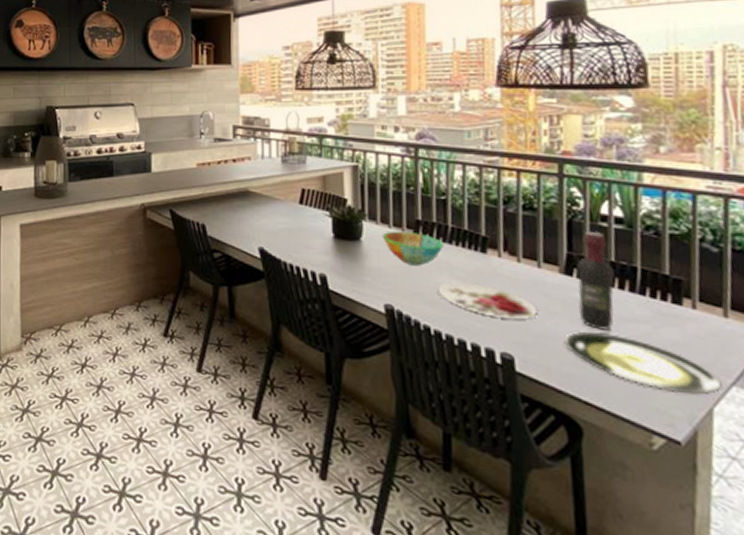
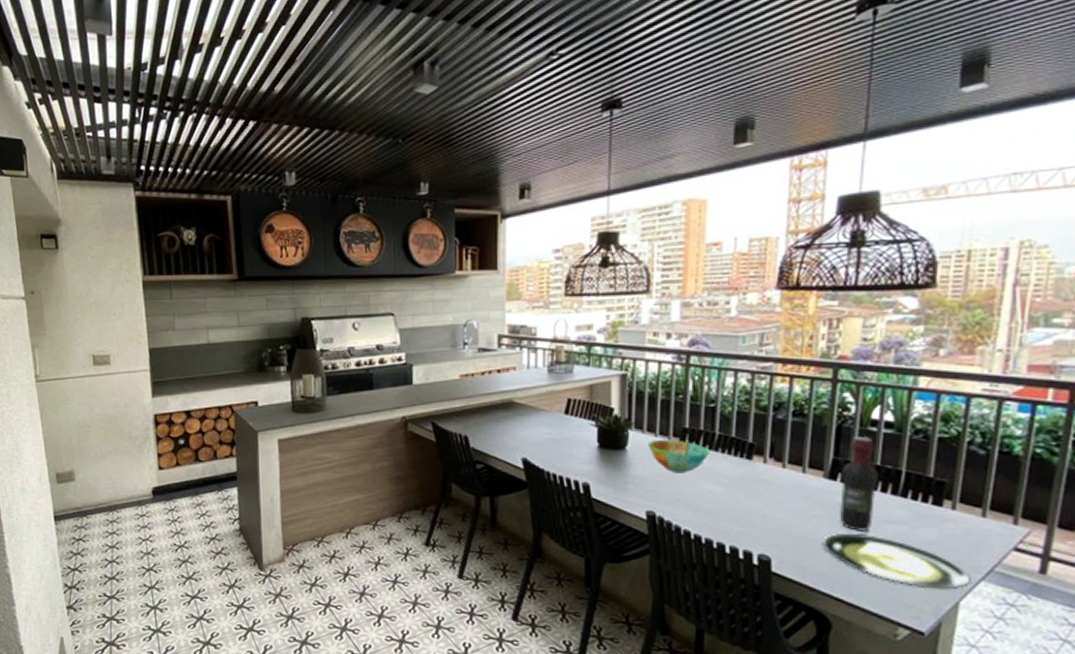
plate: present [438,282,537,320] -> none [700,489,798,523]

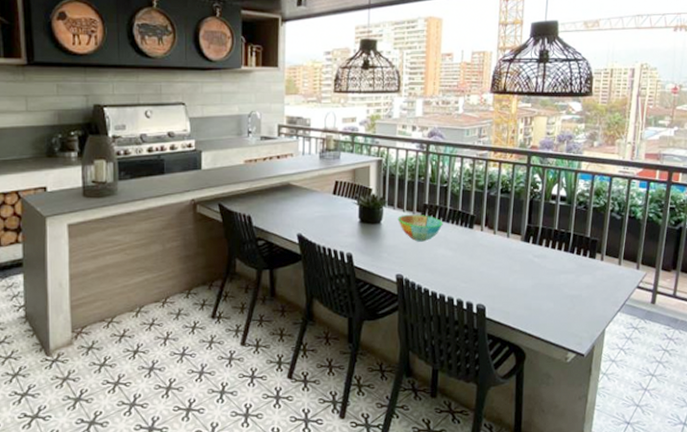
plate: present [822,532,971,590] -> none [519,283,612,322]
wine bottle: present [838,437,878,532] -> none [531,208,556,281]

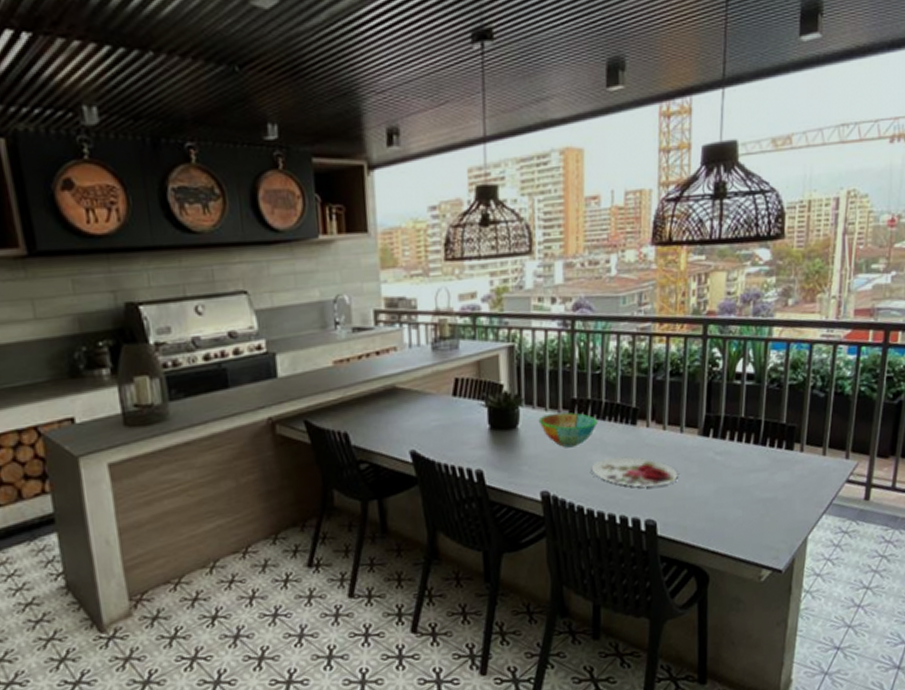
plate: none [436,253,504,279] -> present [591,456,678,487]

